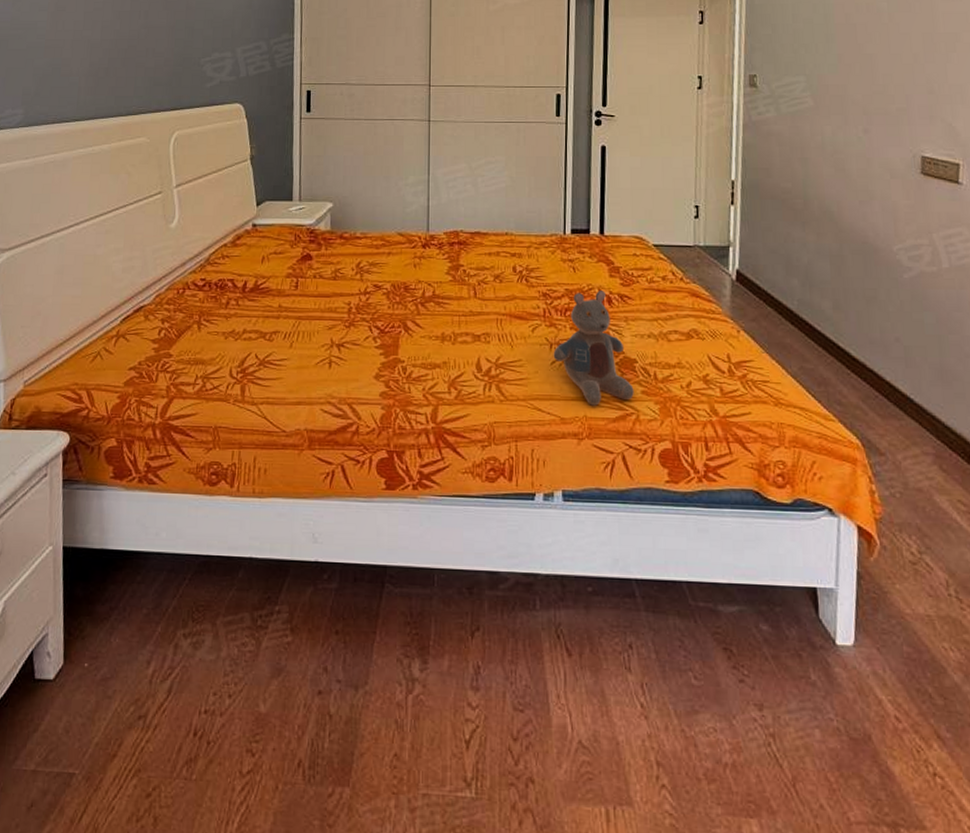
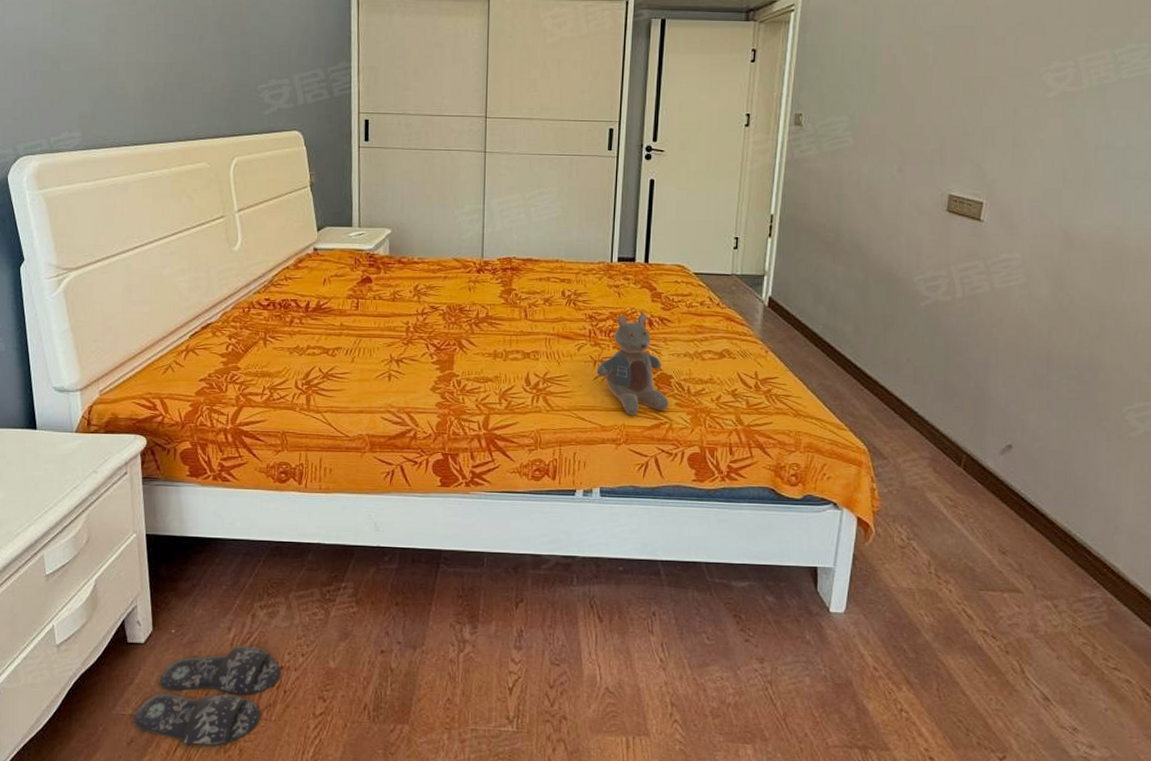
slippers: none [36,684,204,814] -> present [134,646,280,747]

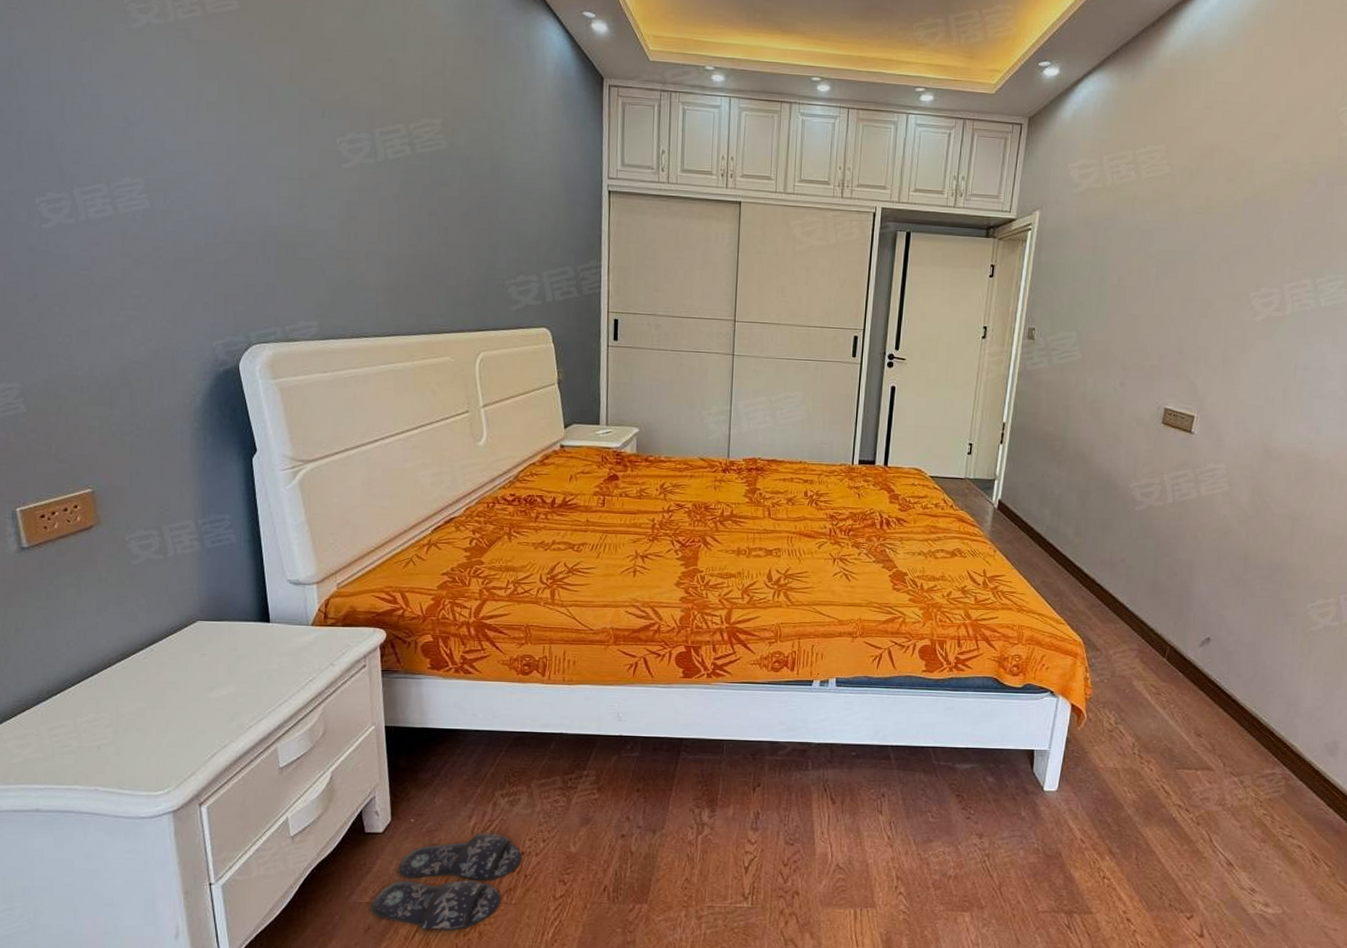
stuffed animal: present [596,314,669,416] -> none [835,514,903,610]

